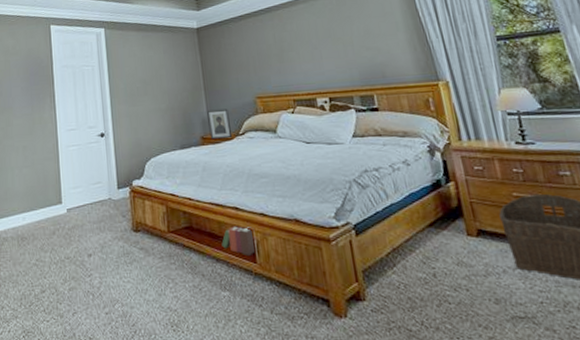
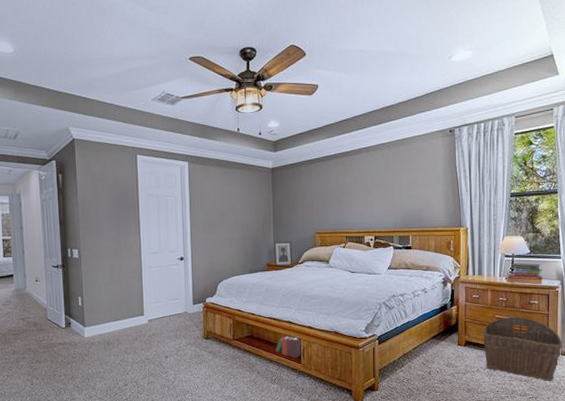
books: none [514,121,571,149] -> present [506,262,543,284]

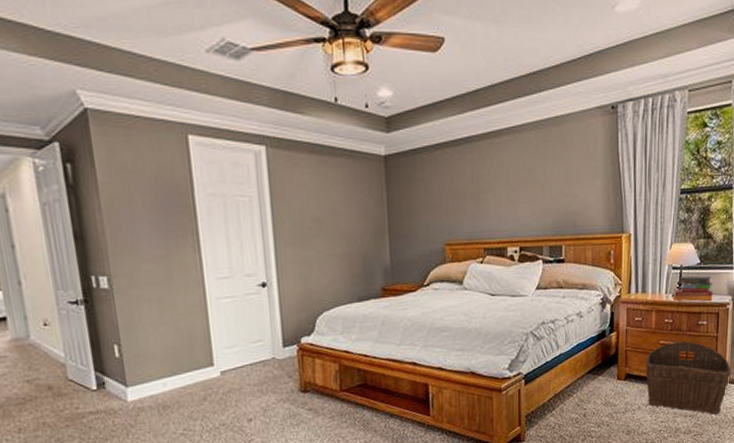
picture frame: present [274,241,293,267] -> none [390,256,417,291]
books: present [275,336,303,359] -> none [396,381,431,410]

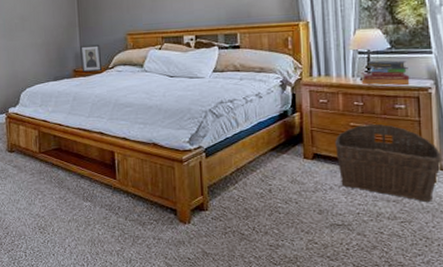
picture frame: none [390,256,417,291] -> present [80,44,103,73]

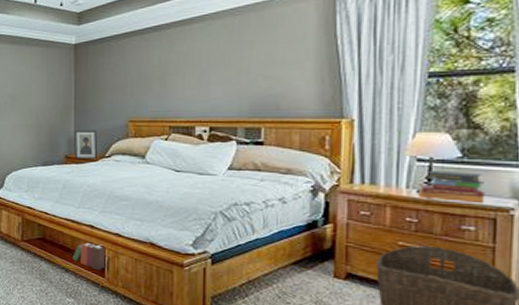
books: none [86,148,117,174] -> present [72,242,107,271]

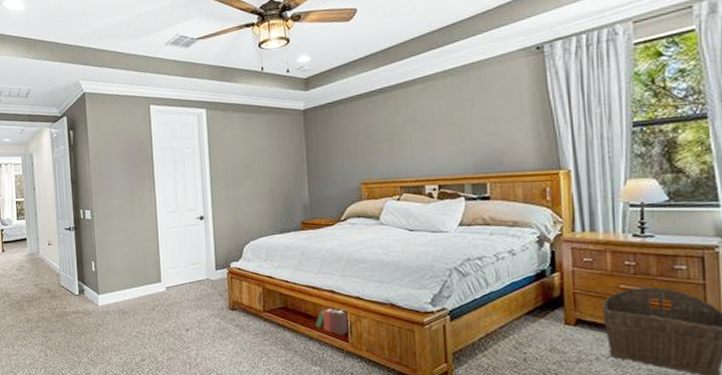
picture frame: present [74,130,98,160] -> none [309,194,334,225]
books: present [417,170,486,202] -> none [632,214,693,243]

